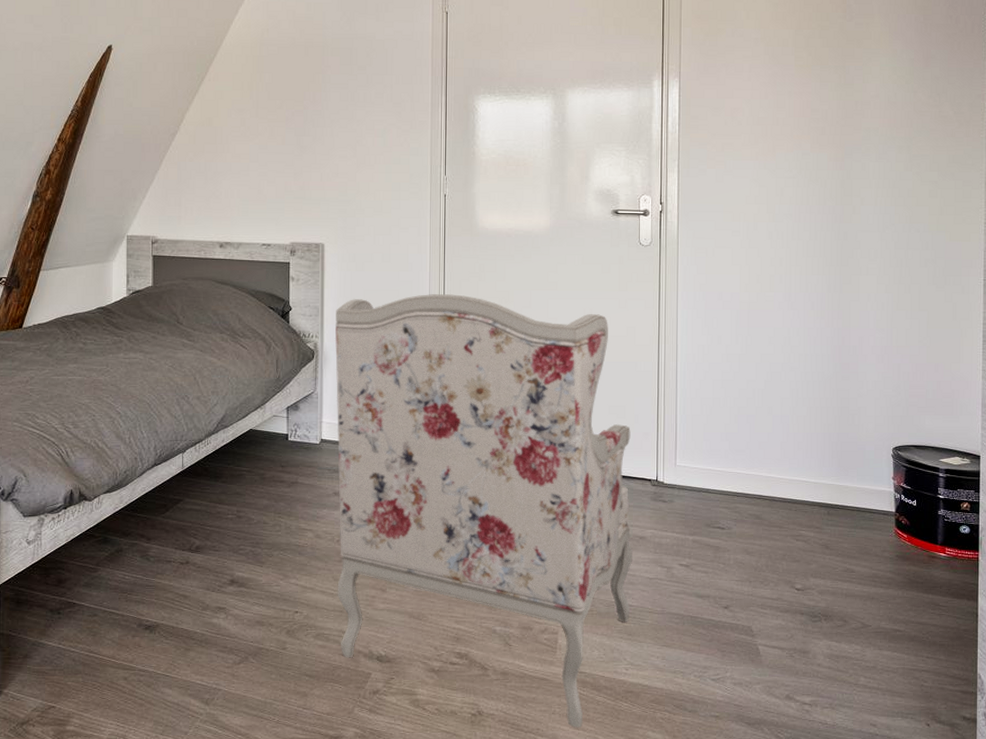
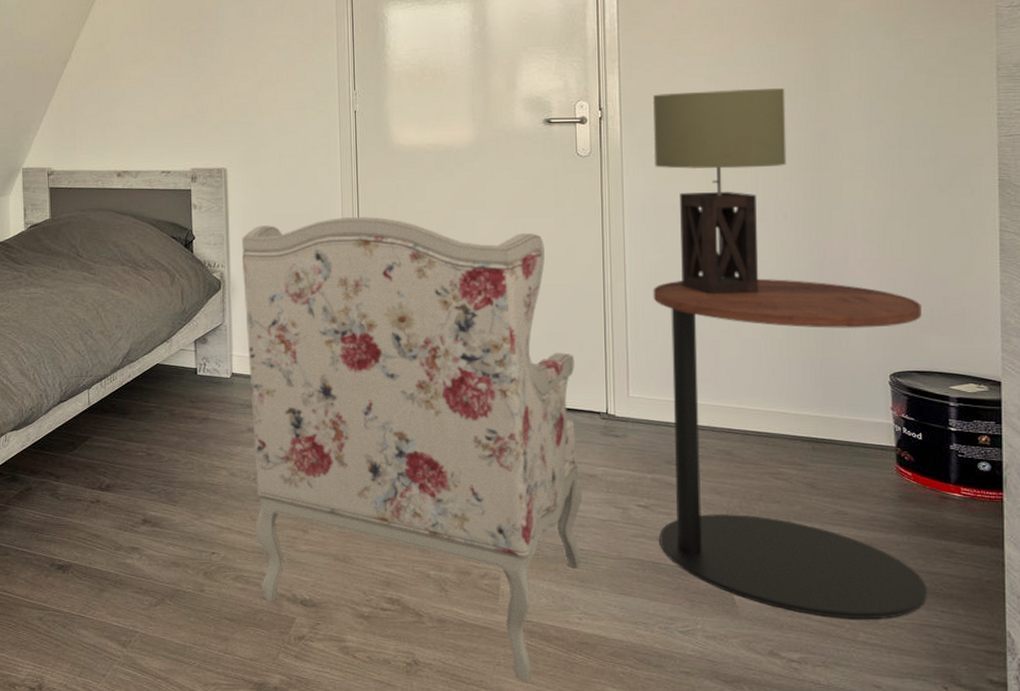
side table: none [698,360,920,665] -> present [653,278,927,619]
table lamp: none [705,191,816,375] -> present [652,88,787,295]

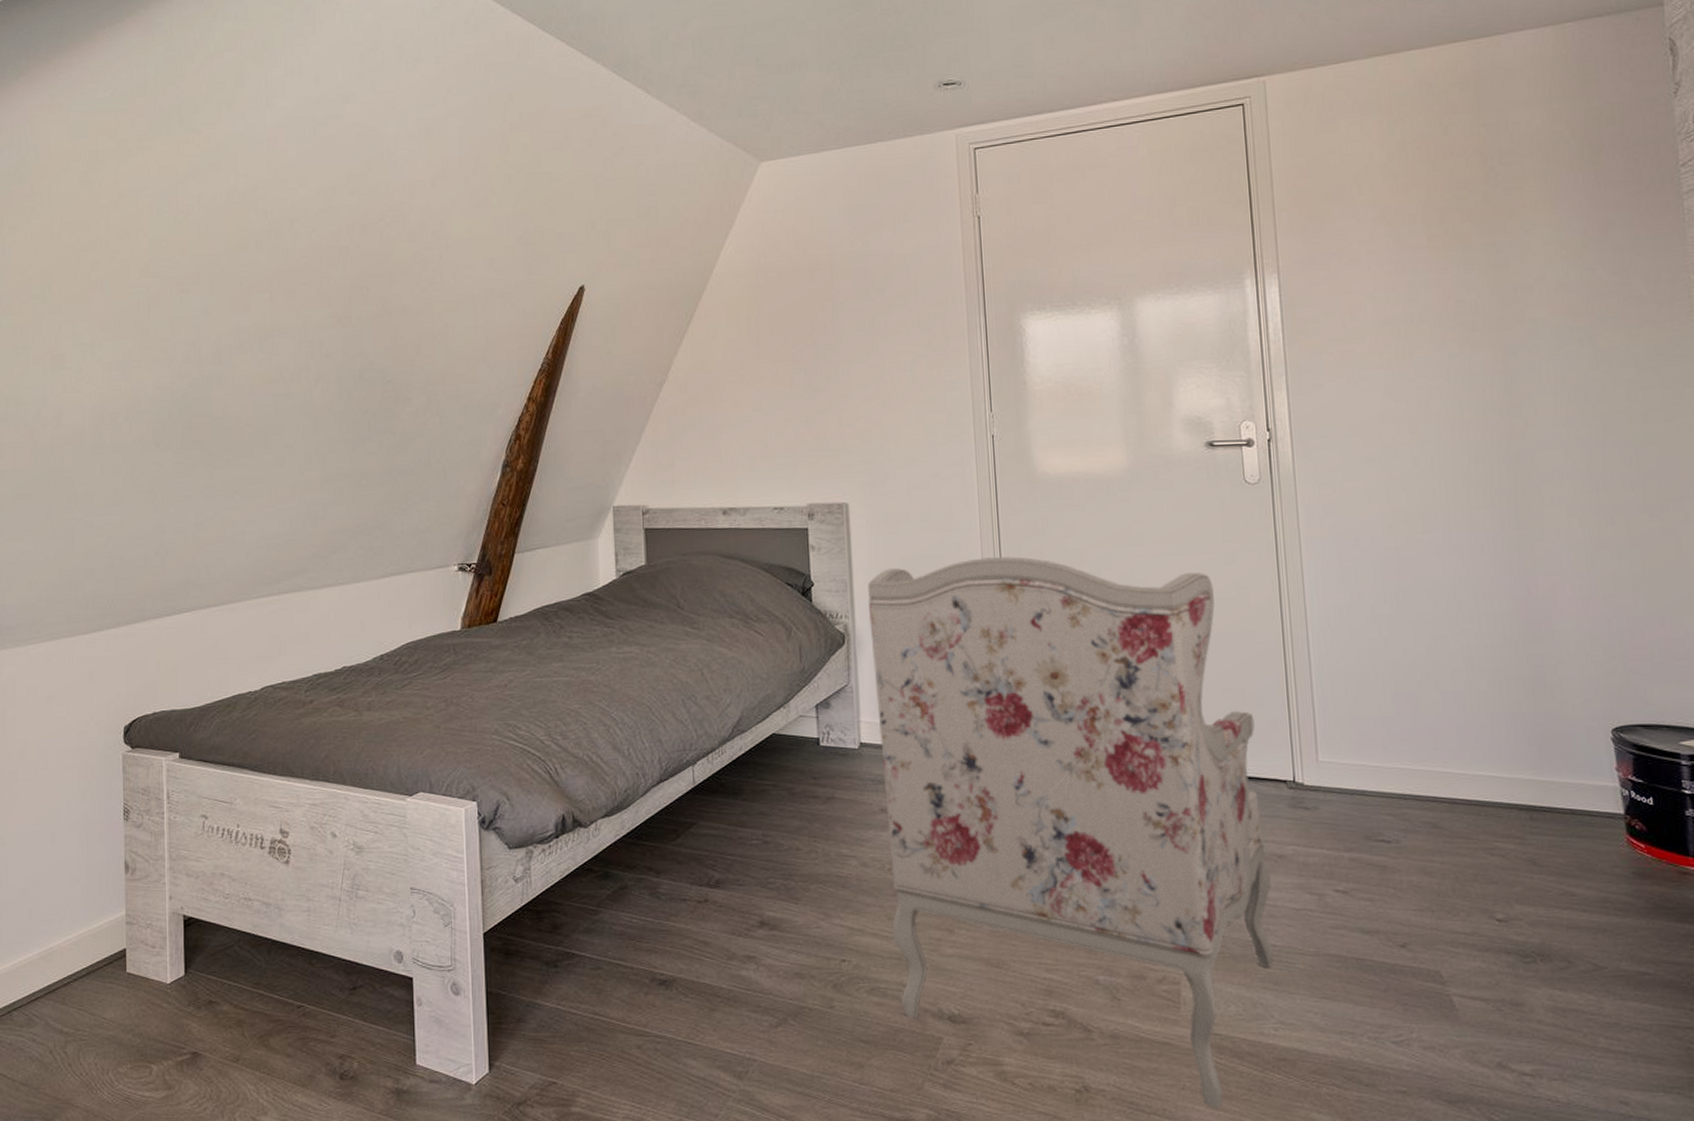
table lamp: present [652,88,787,295] -> none [1326,404,1480,641]
side table: present [653,278,927,619] -> none [1338,620,1674,1022]

